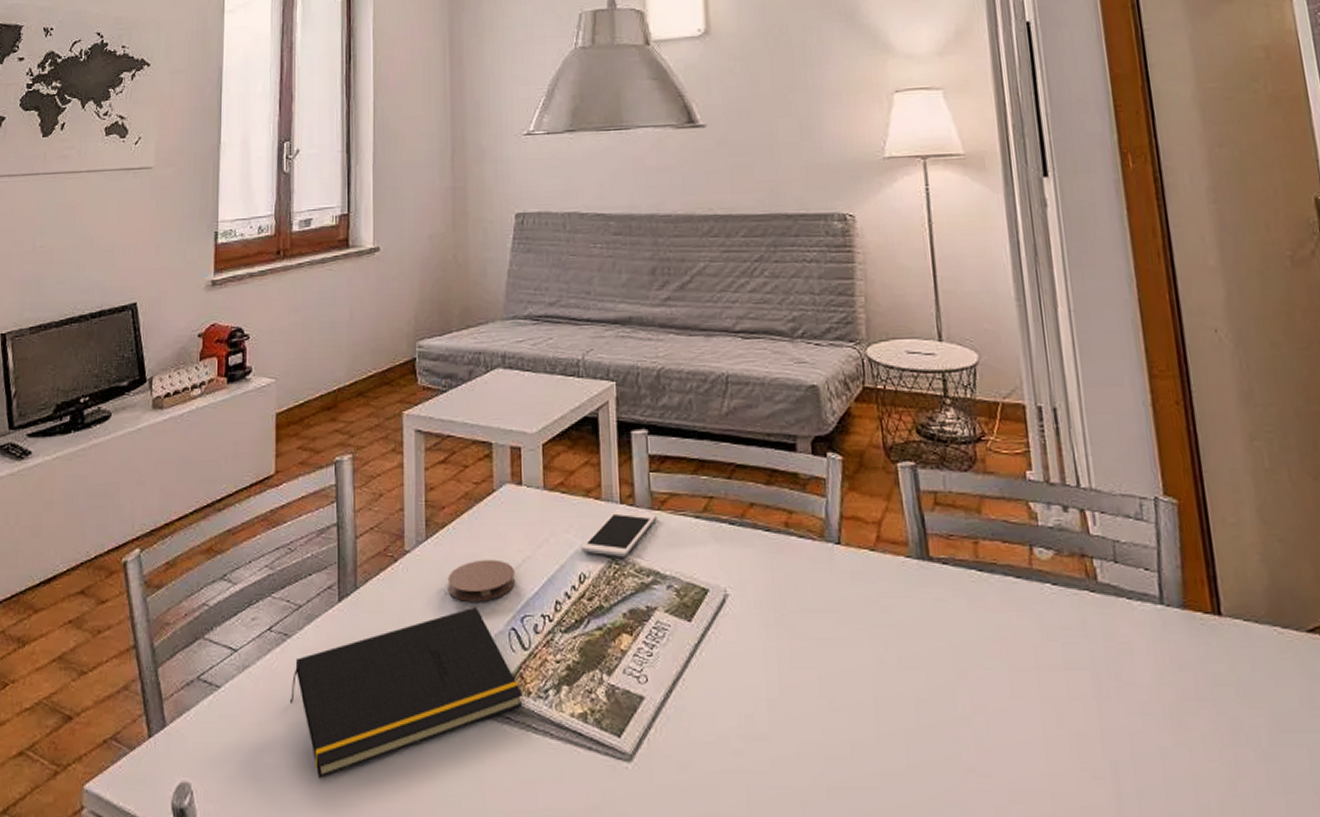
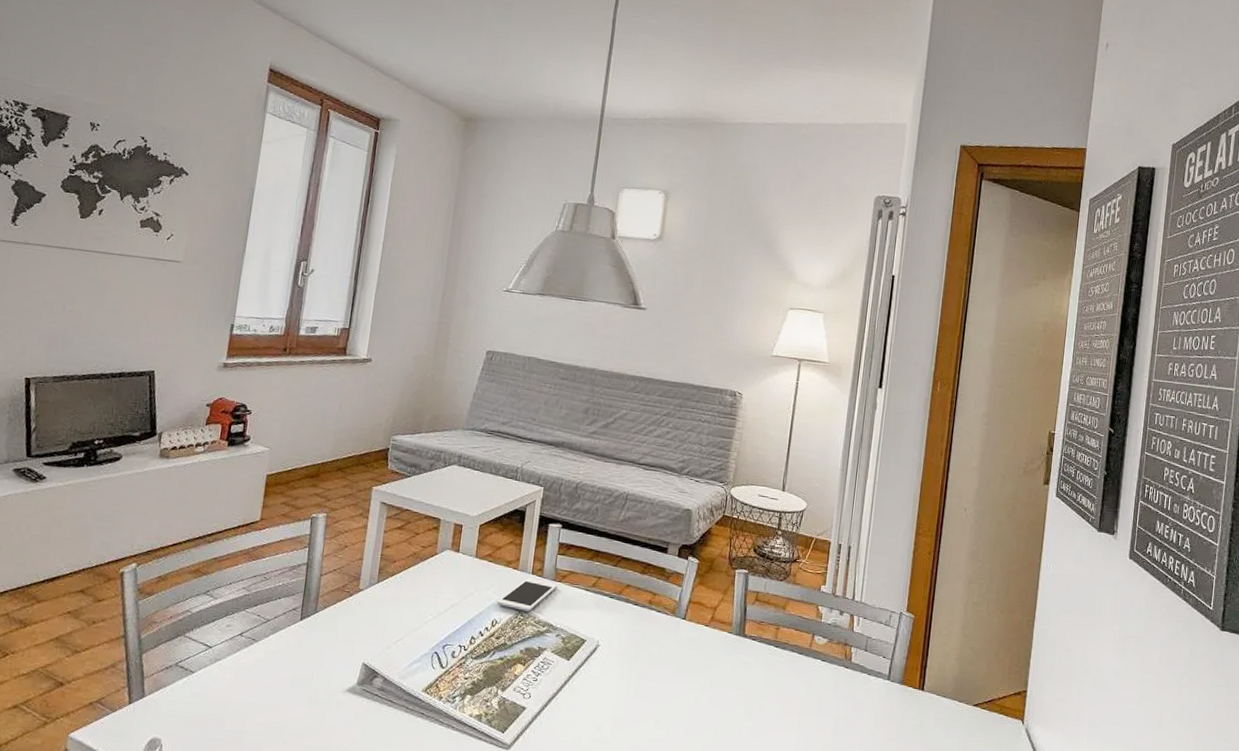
notepad: present [290,607,523,778] -> none [251,634,436,743]
coaster: present [447,559,515,602] -> none [389,602,444,632]

